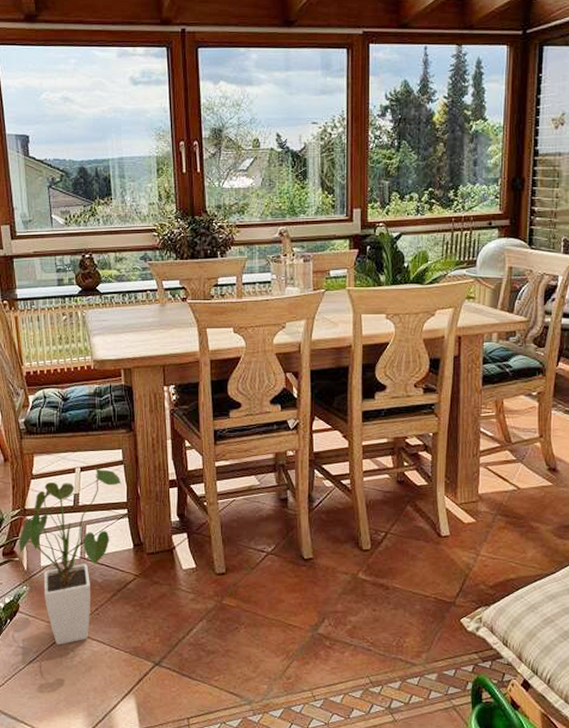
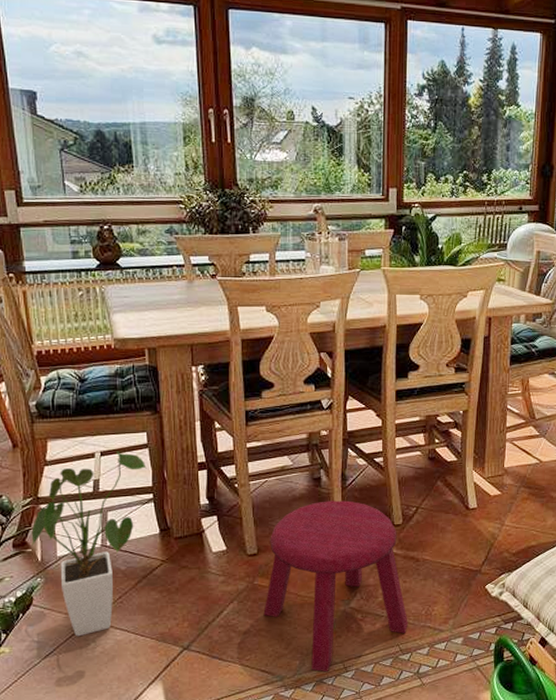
stool: none [231,522,378,700] -> present [263,500,408,672]

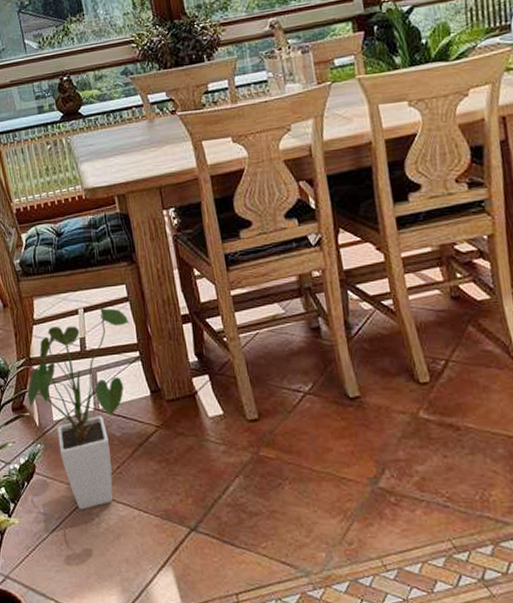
stool: present [263,500,408,672] -> none [270,353,459,570]

